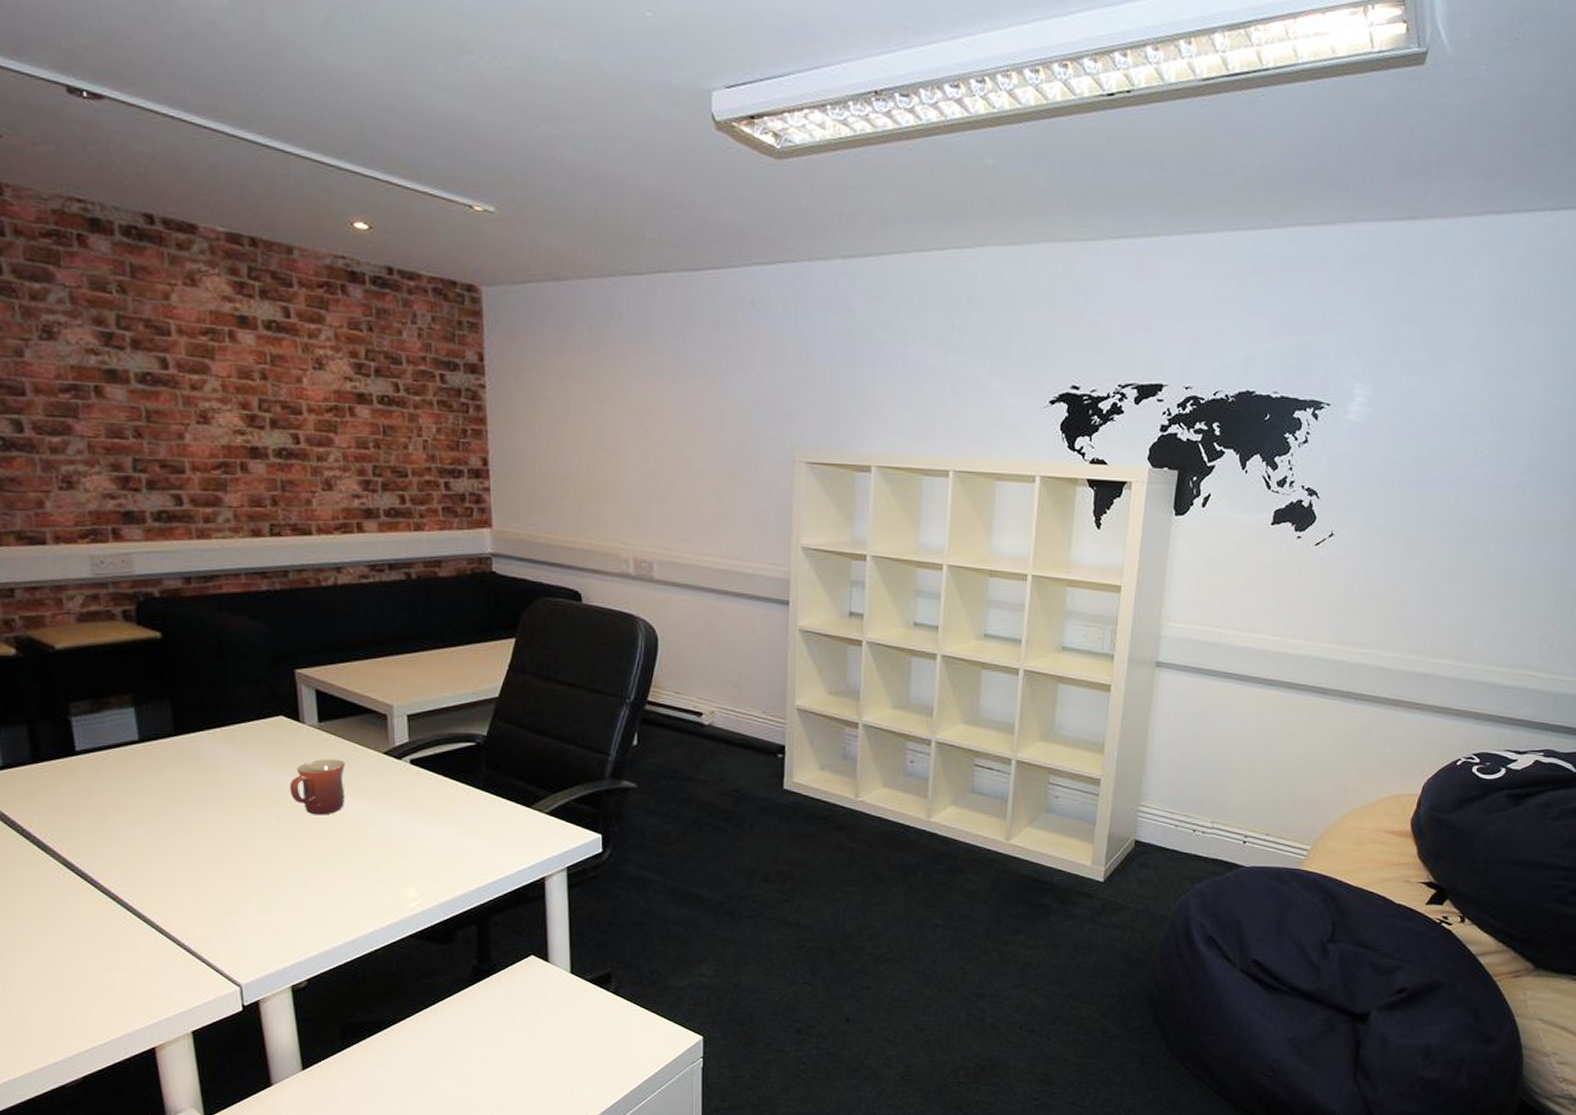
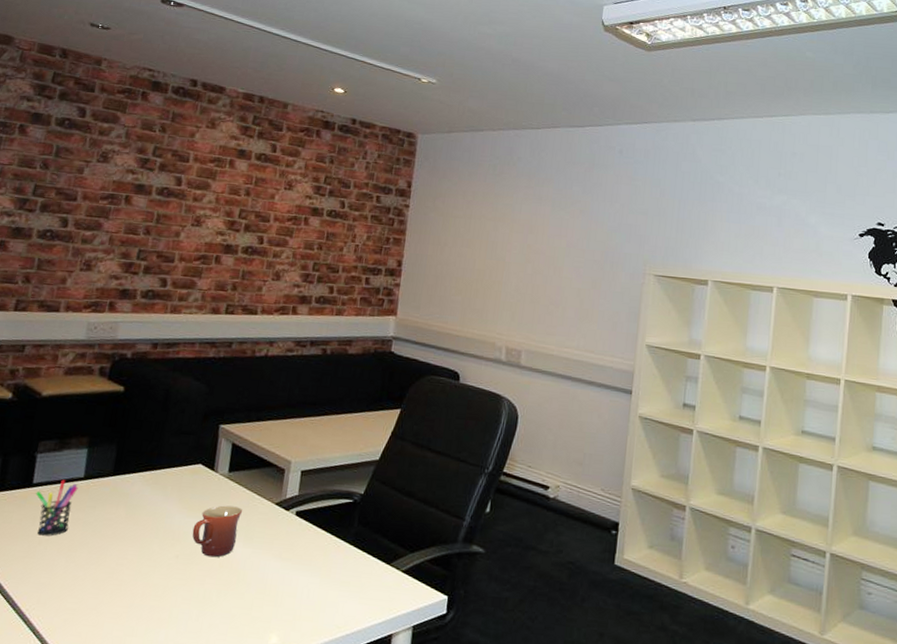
pen holder: none [83,744,136,808] -> present [35,479,79,537]

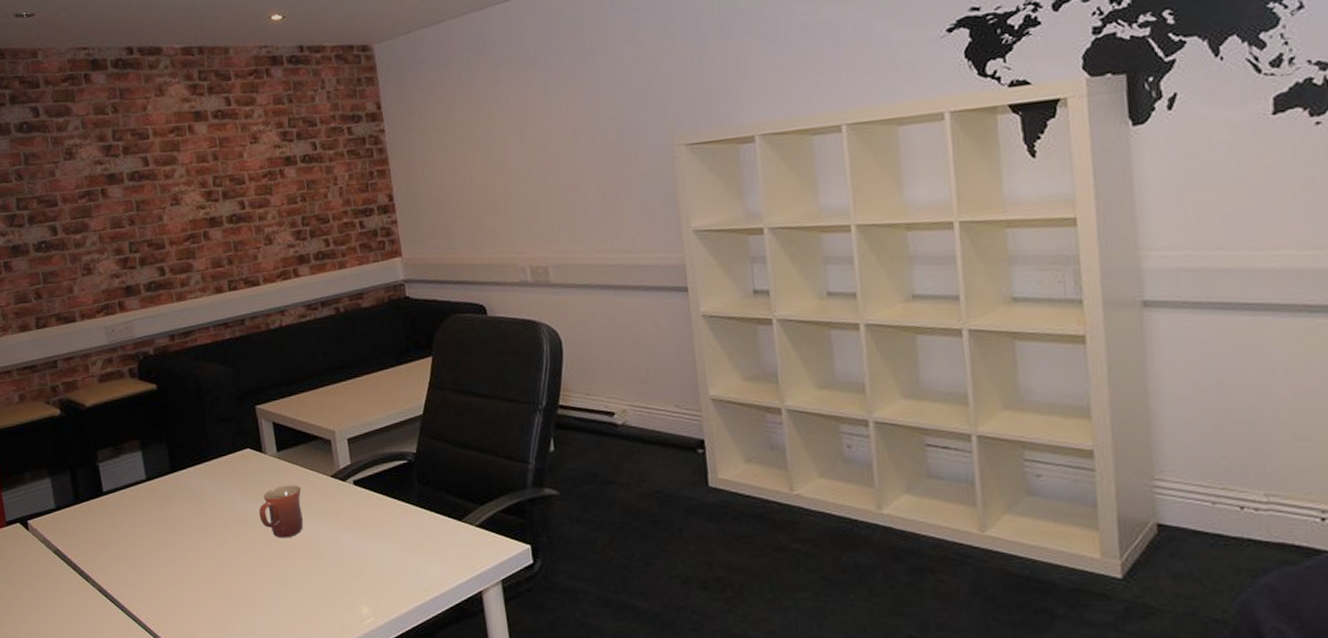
pen holder: present [35,479,79,537] -> none [108,484,147,540]

